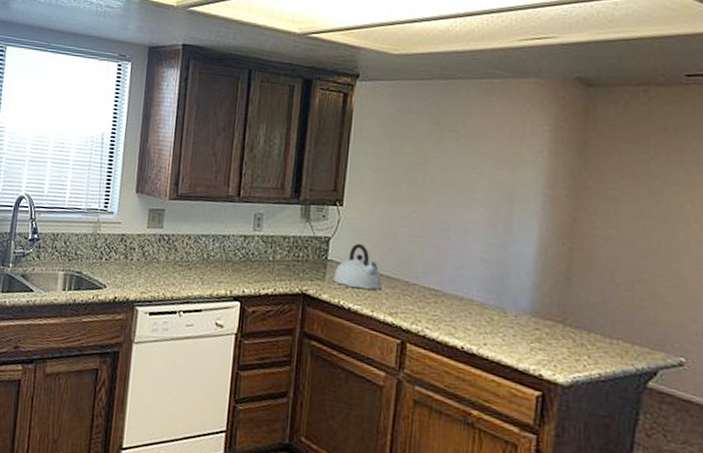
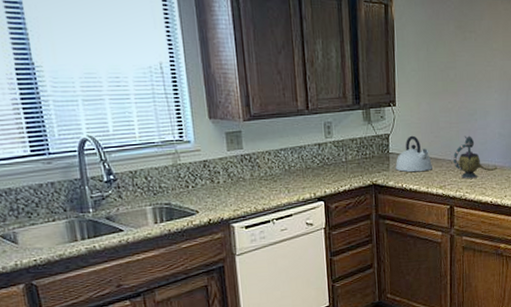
teapot: none [411,254,475,312] -> present [453,136,497,179]

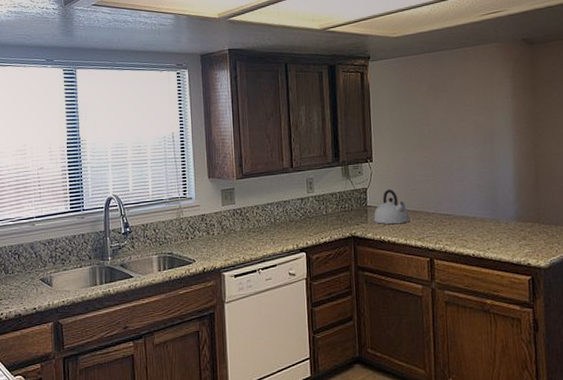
teapot: present [453,136,497,179] -> none [431,188,478,231]

